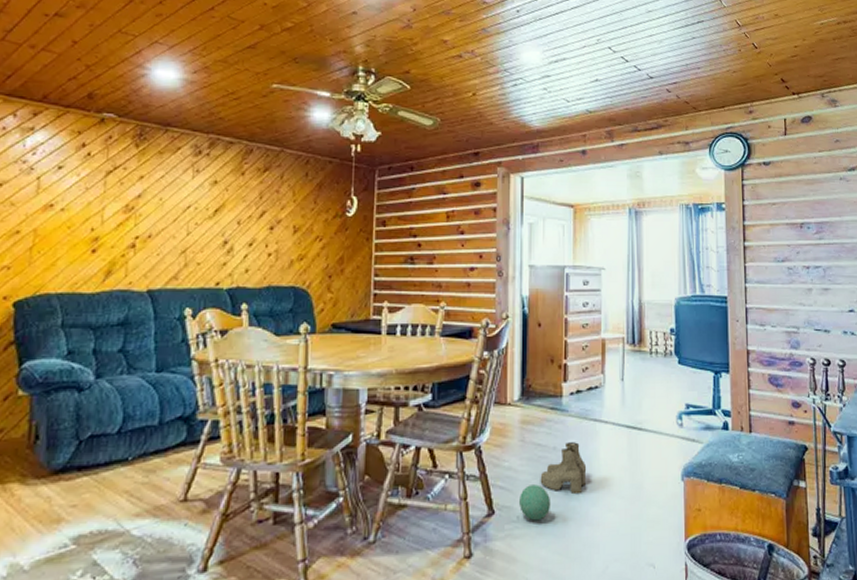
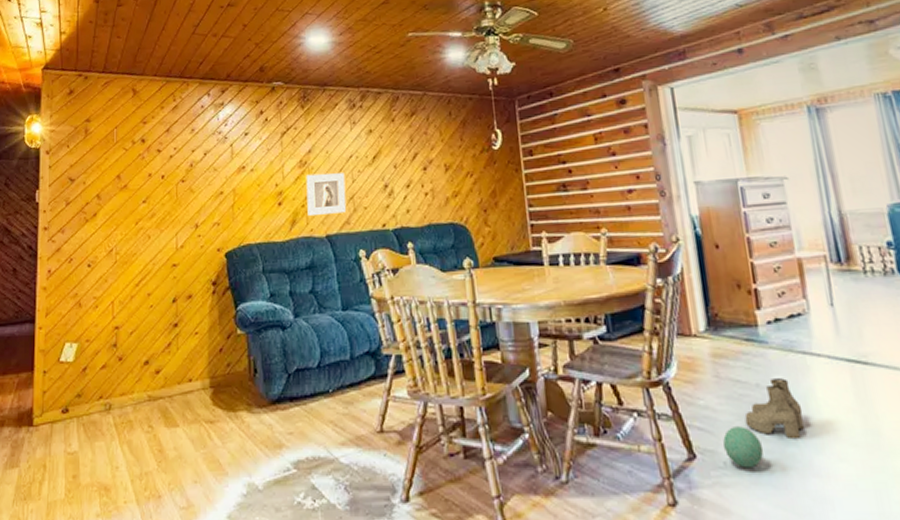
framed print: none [127,221,179,268] -> present [306,173,347,217]

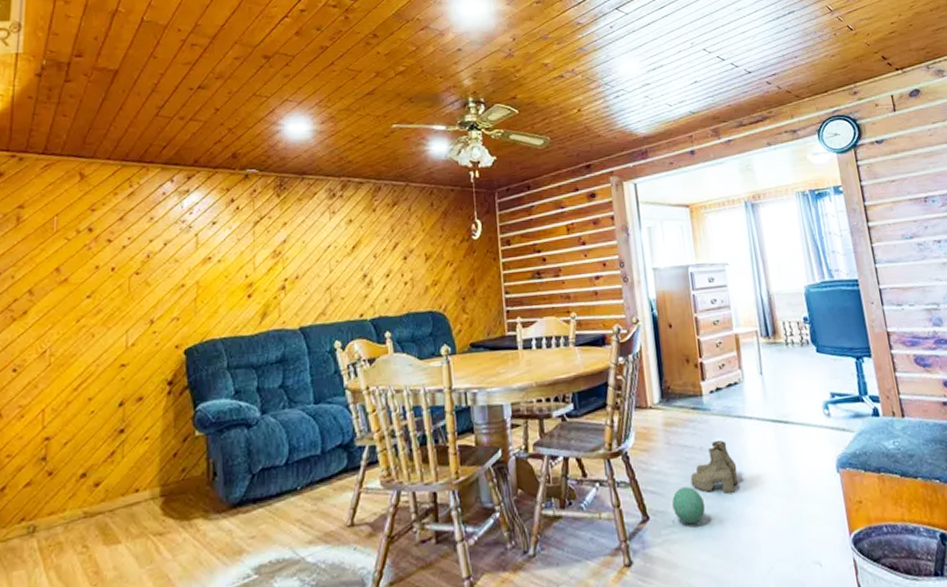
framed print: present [306,173,347,217] -> none [279,263,323,309]

